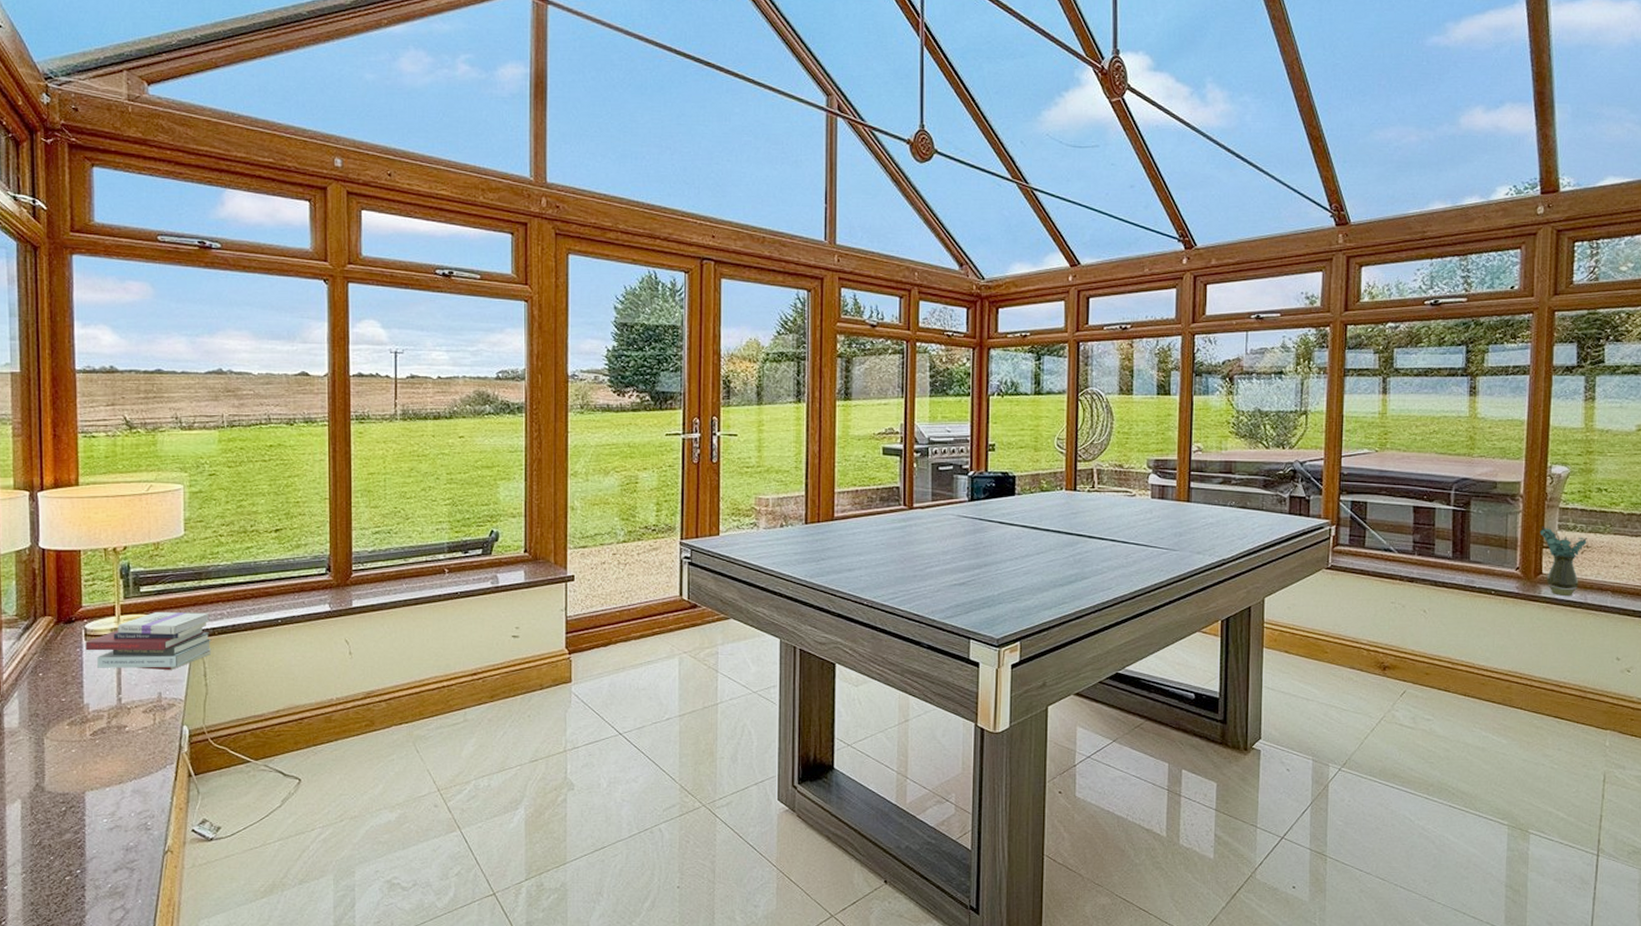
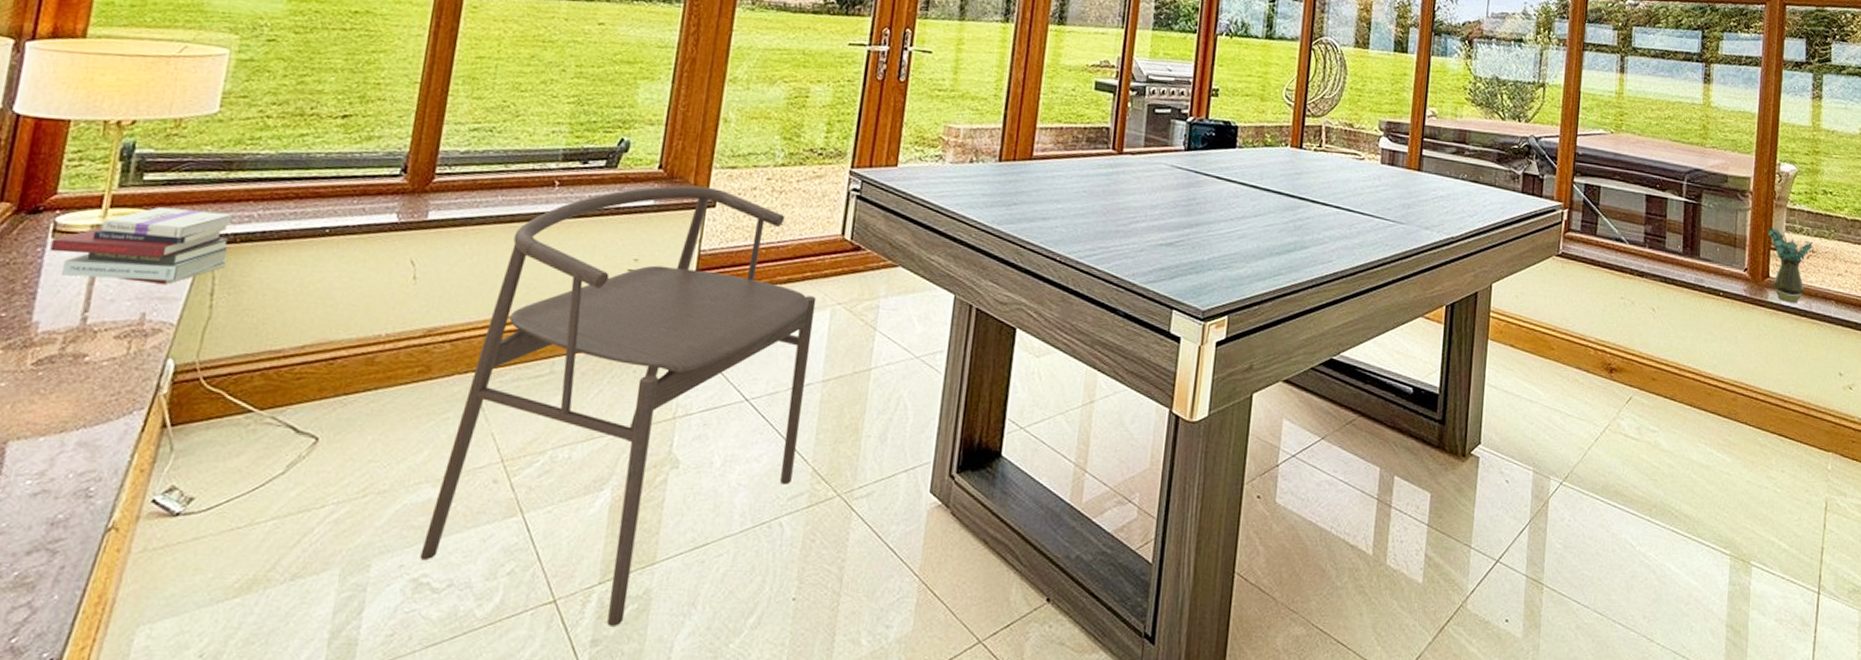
armchair: none [389,564,666,911] -> present [420,185,817,626]

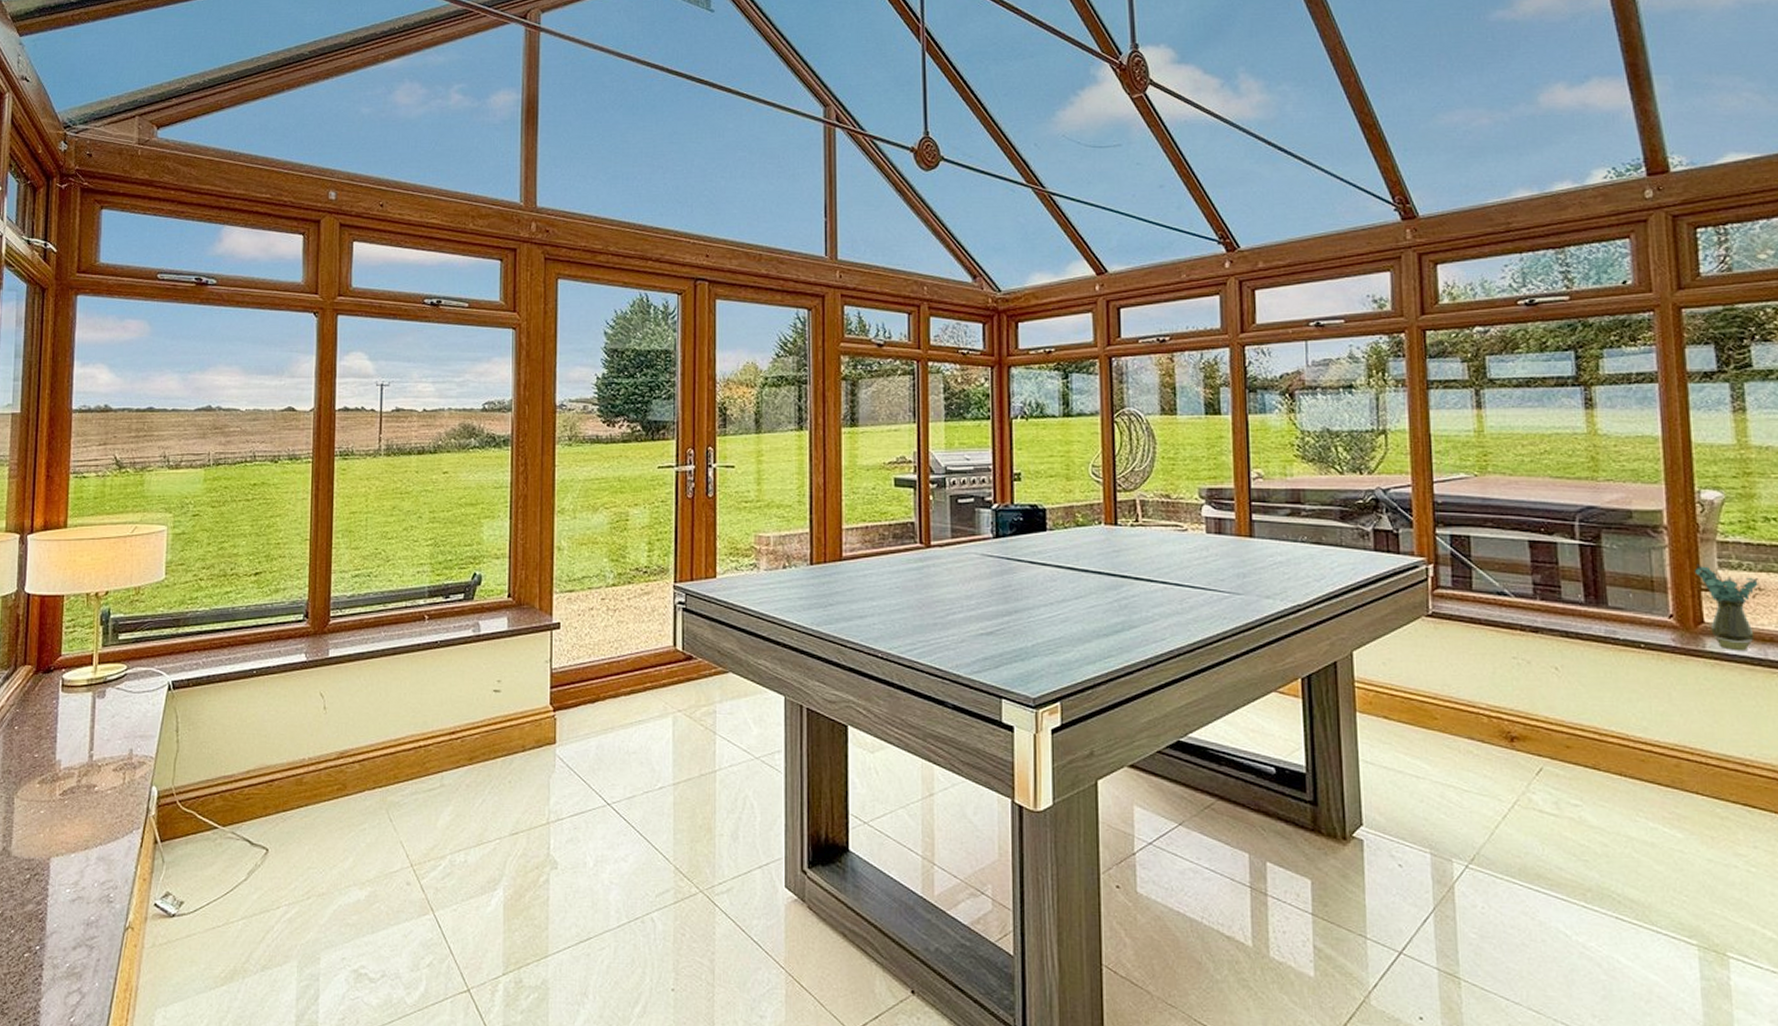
books: present [50,207,234,285] -> none [62,662,186,726]
armchair: present [420,185,817,626] -> none [357,610,658,1013]

